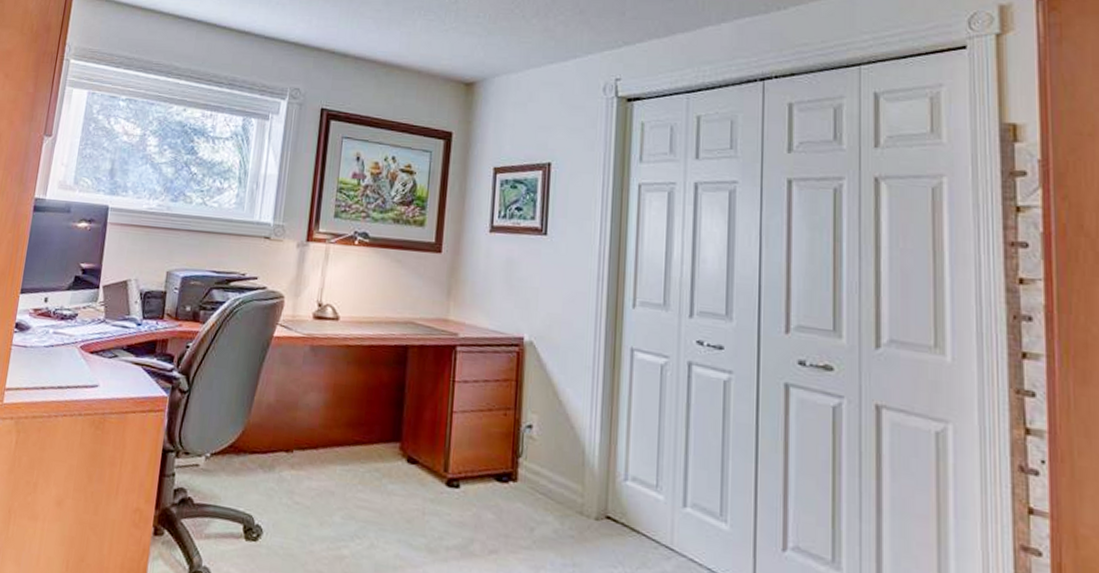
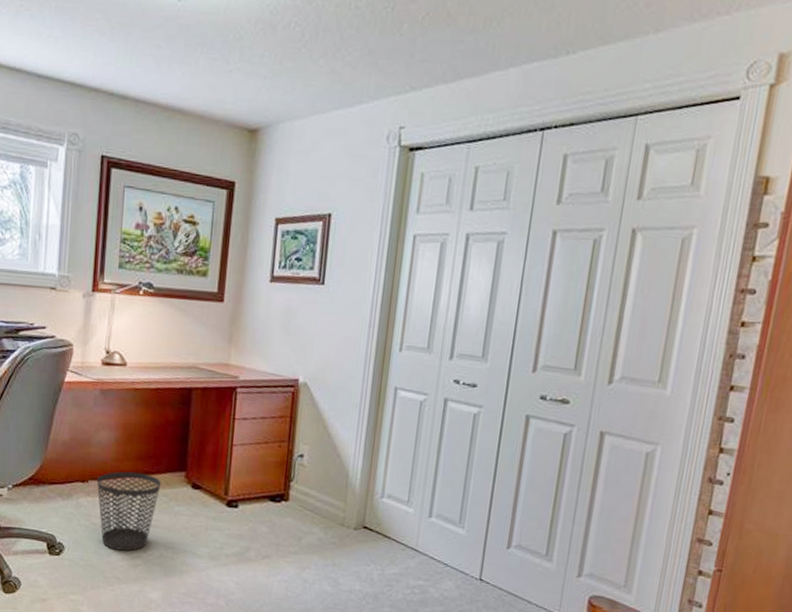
wastebasket: none [302,440,373,539] -> present [96,471,161,551]

